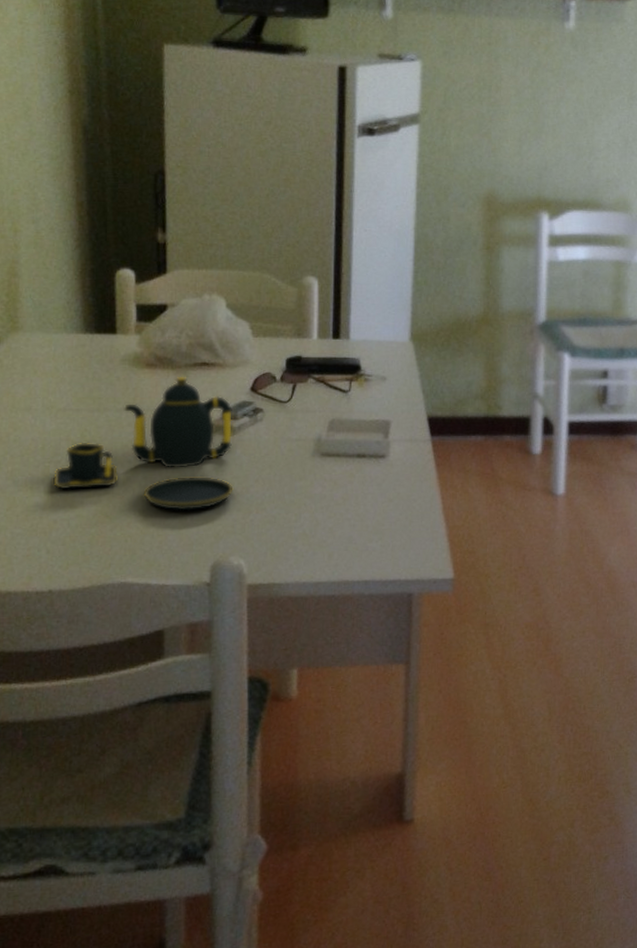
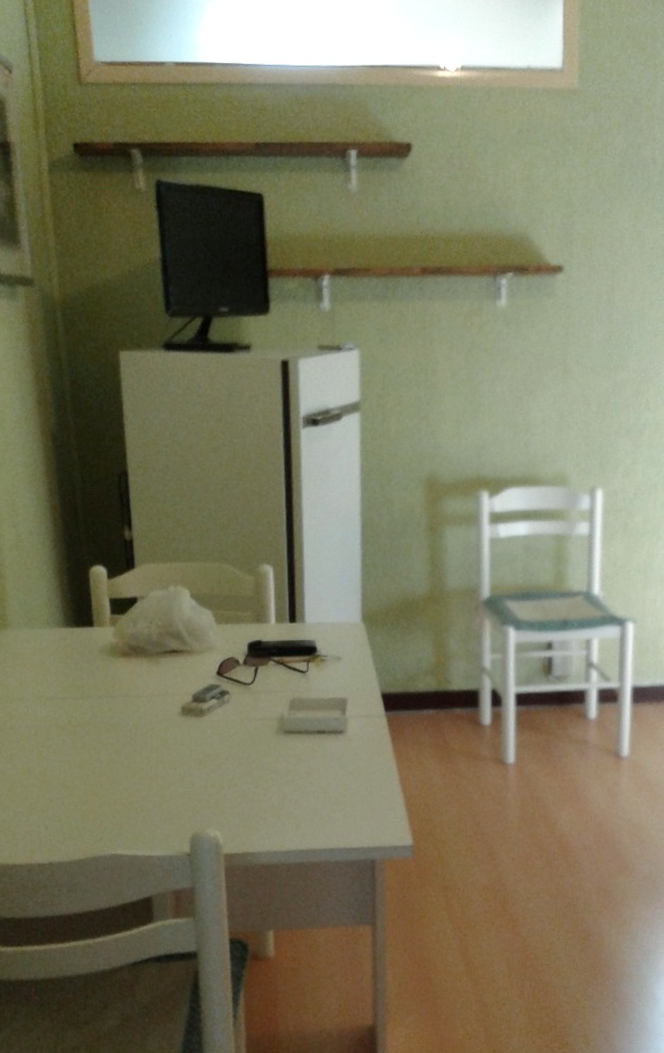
teapot: present [53,376,234,511] -> none [47,663,207,788]

